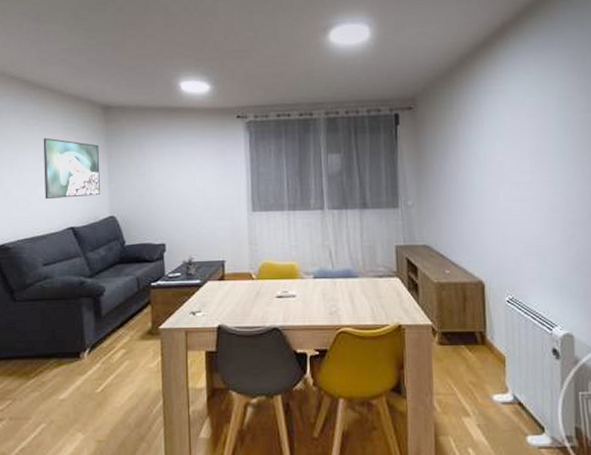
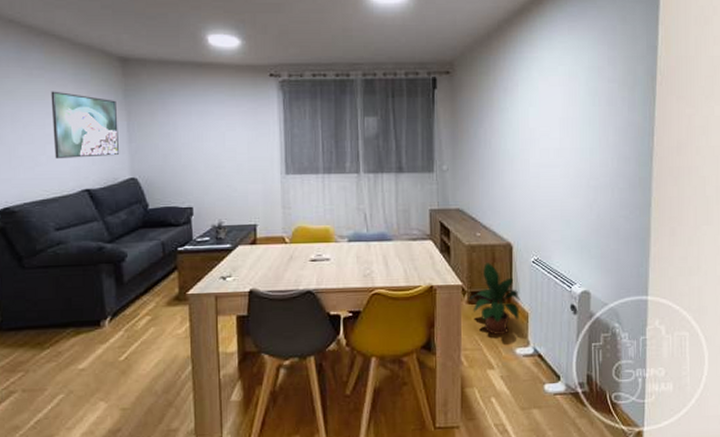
potted plant: none [439,301,499,380] -> present [469,263,523,336]

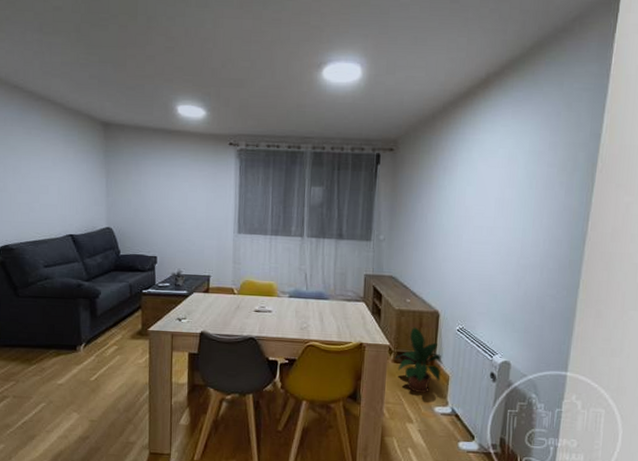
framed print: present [51,91,119,159] -> none [45,148,99,207]

